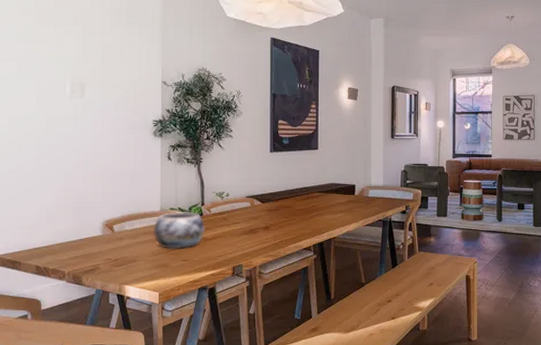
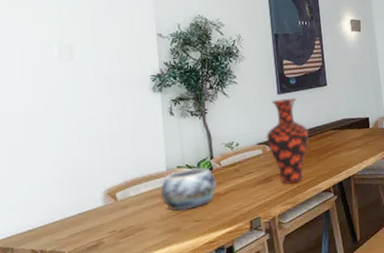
vase: none [255,157,296,238] -> present [266,97,309,185]

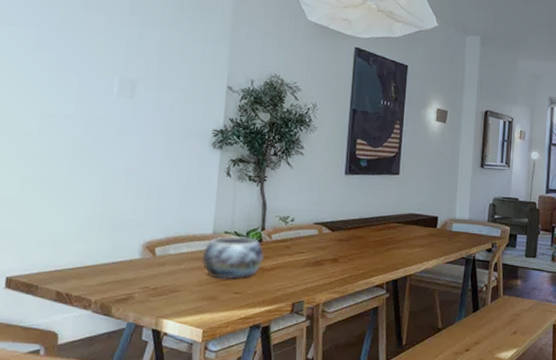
vase: present [266,97,309,185] -> none [324,180,371,273]

